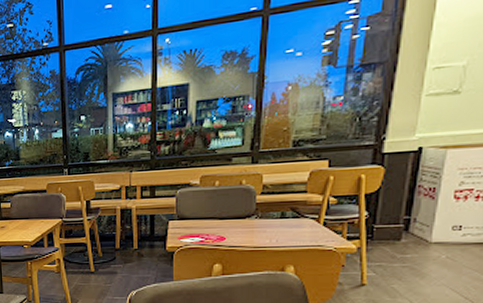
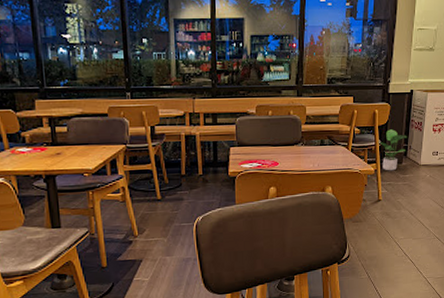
potted plant: none [364,198,410,250] -> present [378,129,407,171]

